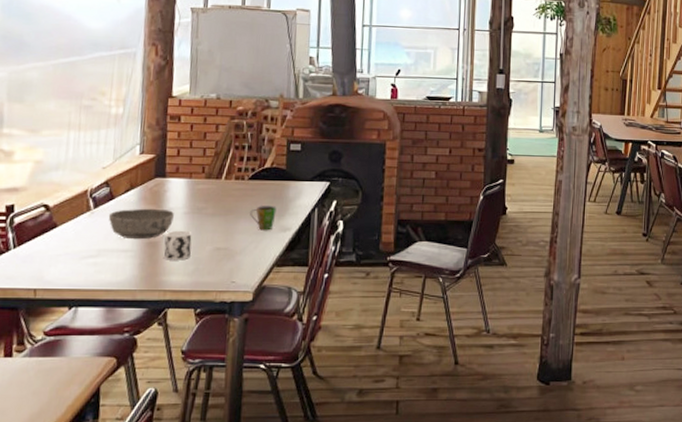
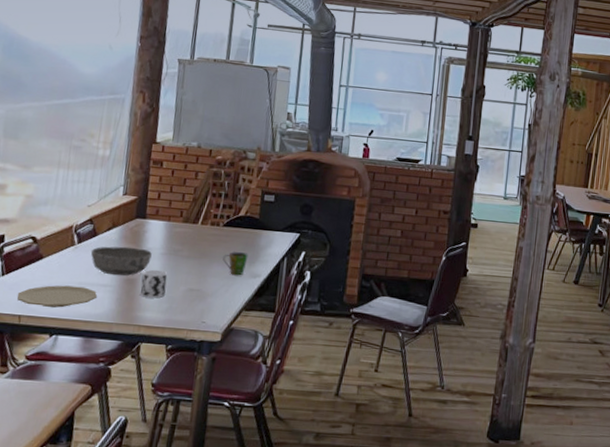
plate: none [30,253,119,278] -> present [16,285,98,308]

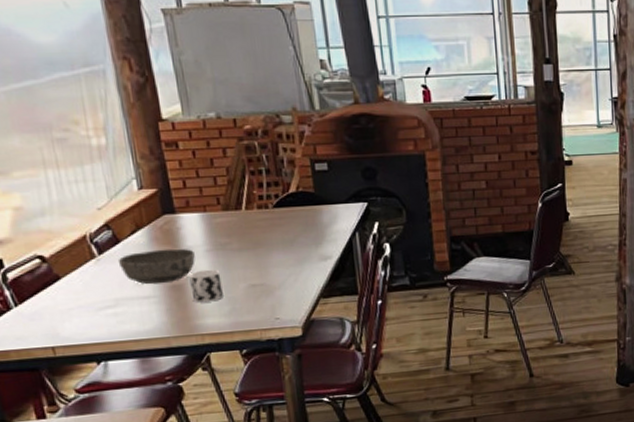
plate: present [16,285,98,308] -> none [41,303,143,334]
cup: present [223,252,248,276] -> none [282,234,312,262]

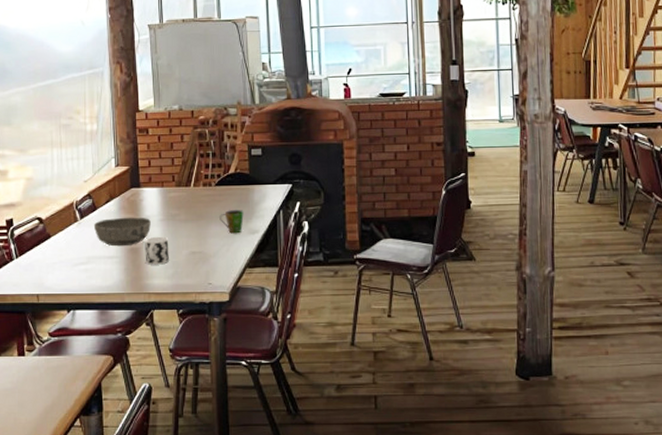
cup: none [282,234,312,262] -> present [220,210,244,234]

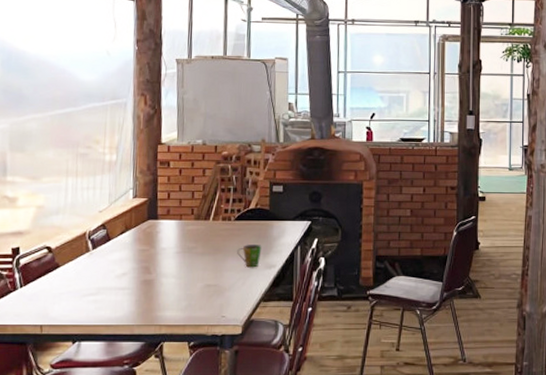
bowl: present [93,217,151,247] -> none [106,248,167,278]
cup: present [145,236,169,265] -> none [158,268,184,297]

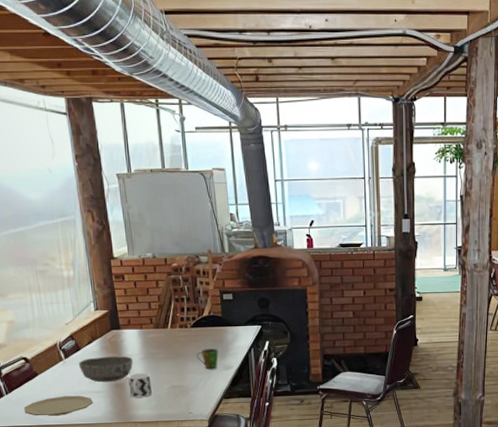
plate: none [36,292,117,314] -> present [23,395,94,416]
bowl: none [106,248,167,278] -> present [78,356,133,383]
cup: none [158,268,184,297] -> present [128,373,152,398]

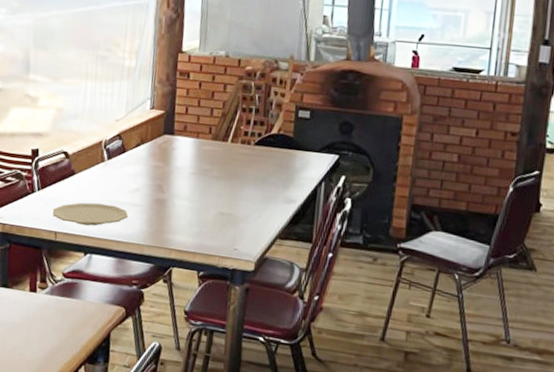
bowl: present [78,356,133,383] -> none [120,163,181,196]
cup: present [128,373,152,398] -> none [171,190,198,221]
cup: present [196,349,219,370] -> none [255,173,282,201]

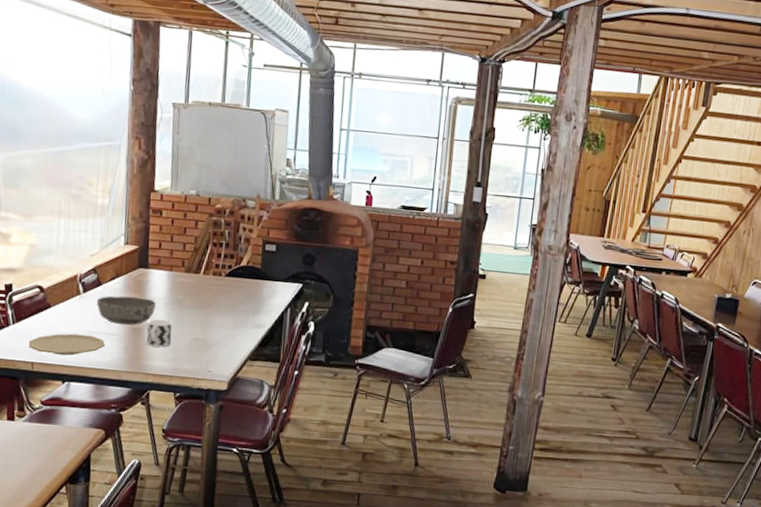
bowl: none [120,163,181,196] -> present [96,295,156,325]
cup: none [171,190,198,221] -> present [147,319,173,347]

